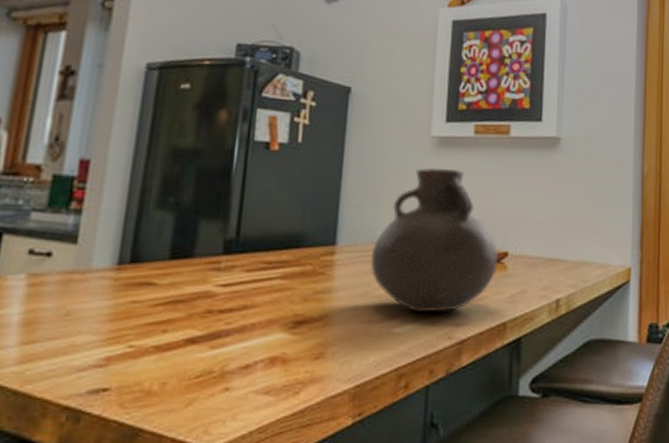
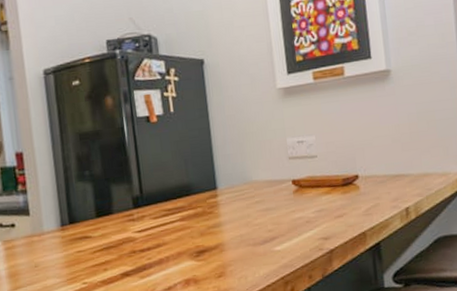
vase: present [370,168,499,313] -> none [246,113,351,233]

